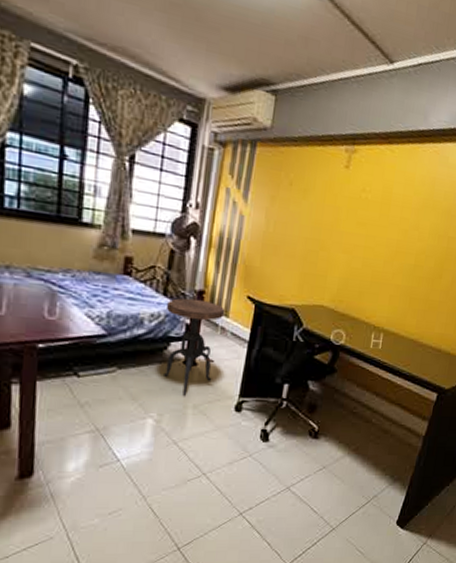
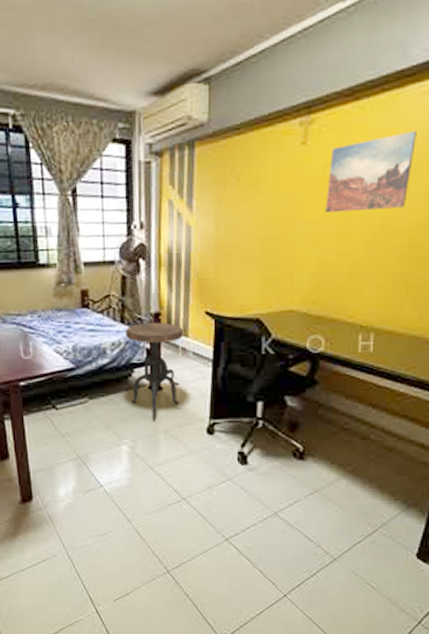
wall art: none [357,176,428,236] -> present [325,130,417,213]

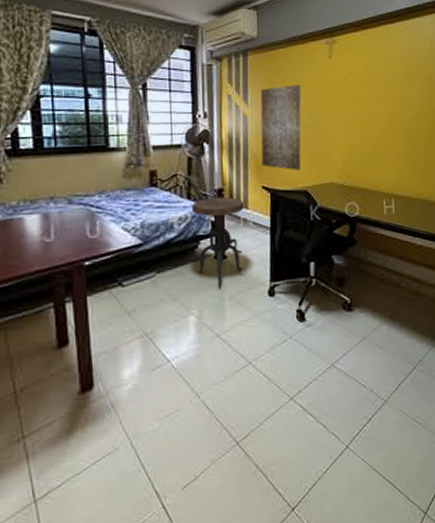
wall art: none [206,184,261,295] -> present [260,85,301,171]
wall art: present [325,130,417,213] -> none [349,52,406,108]

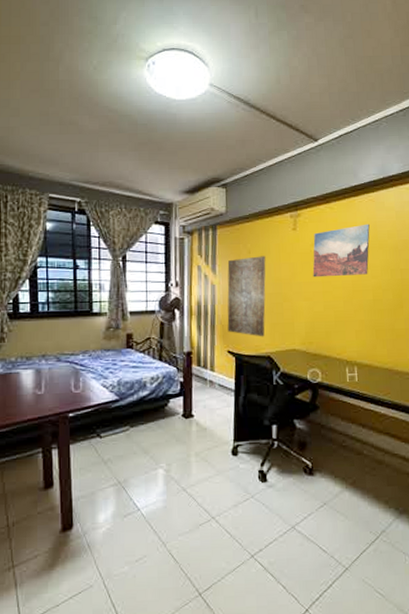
side table: present [192,197,245,289] -> none [163,359,211,445]
wall art: none [349,52,406,108] -> present [312,223,370,278]

